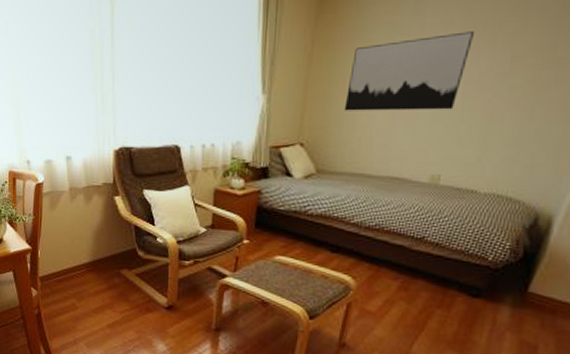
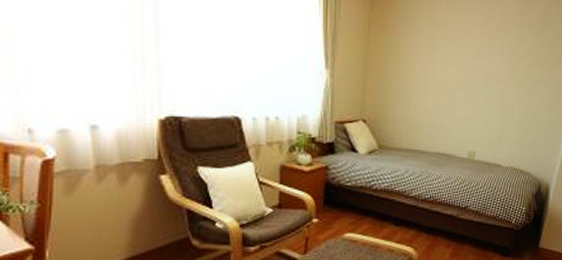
wall art: present [344,31,475,111] -> none [399,32,491,96]

